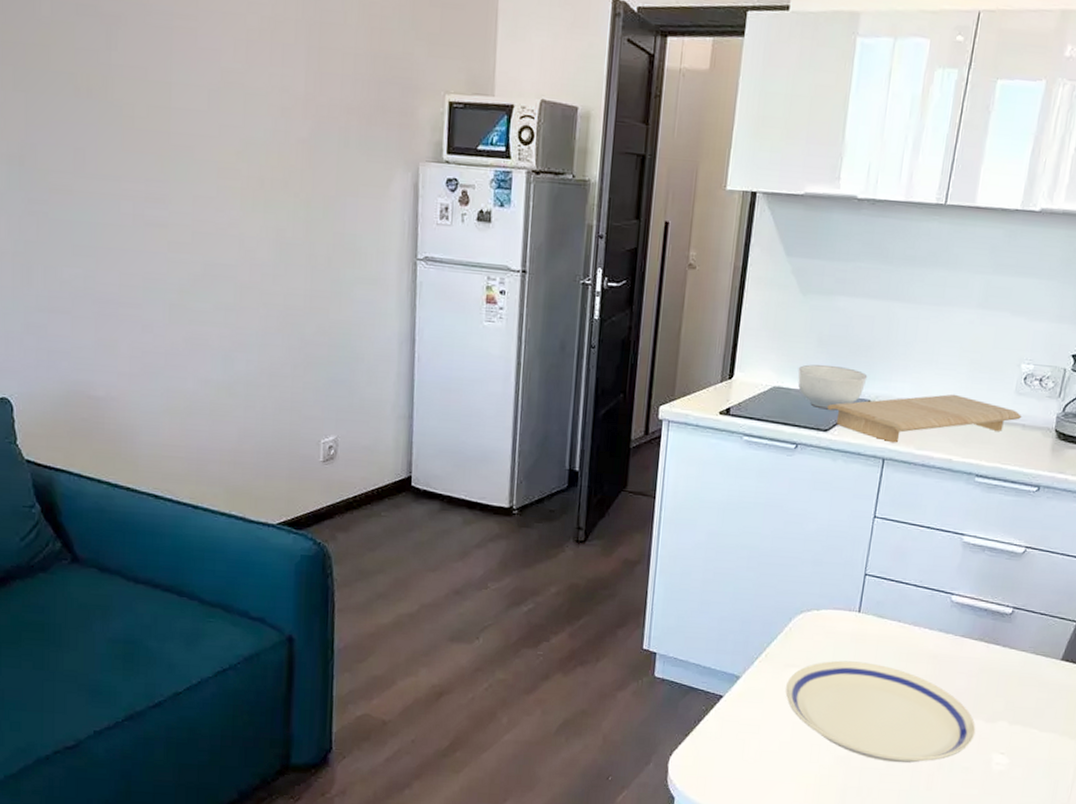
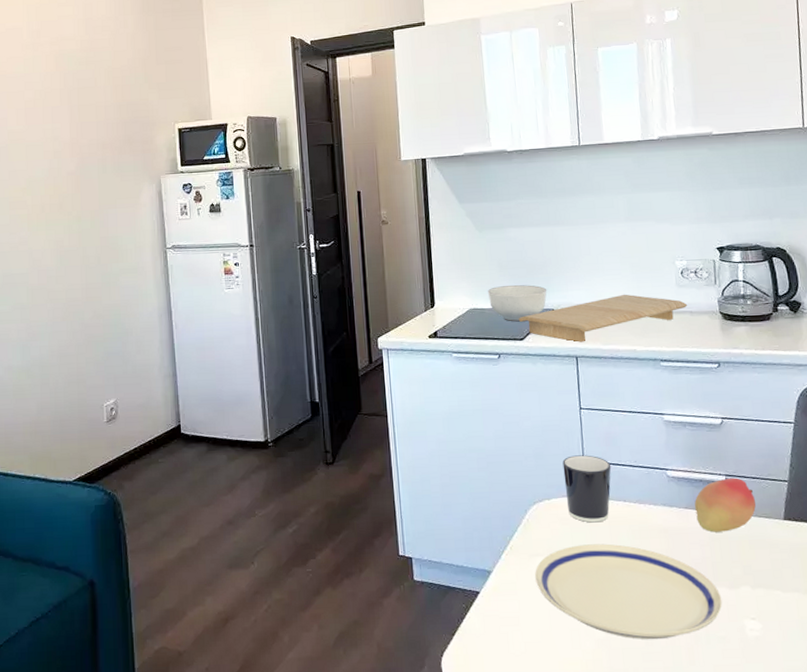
mug: none [836,566,894,640] -> present [562,455,612,523]
fruit: none [970,610,1038,665] -> present [694,477,756,532]

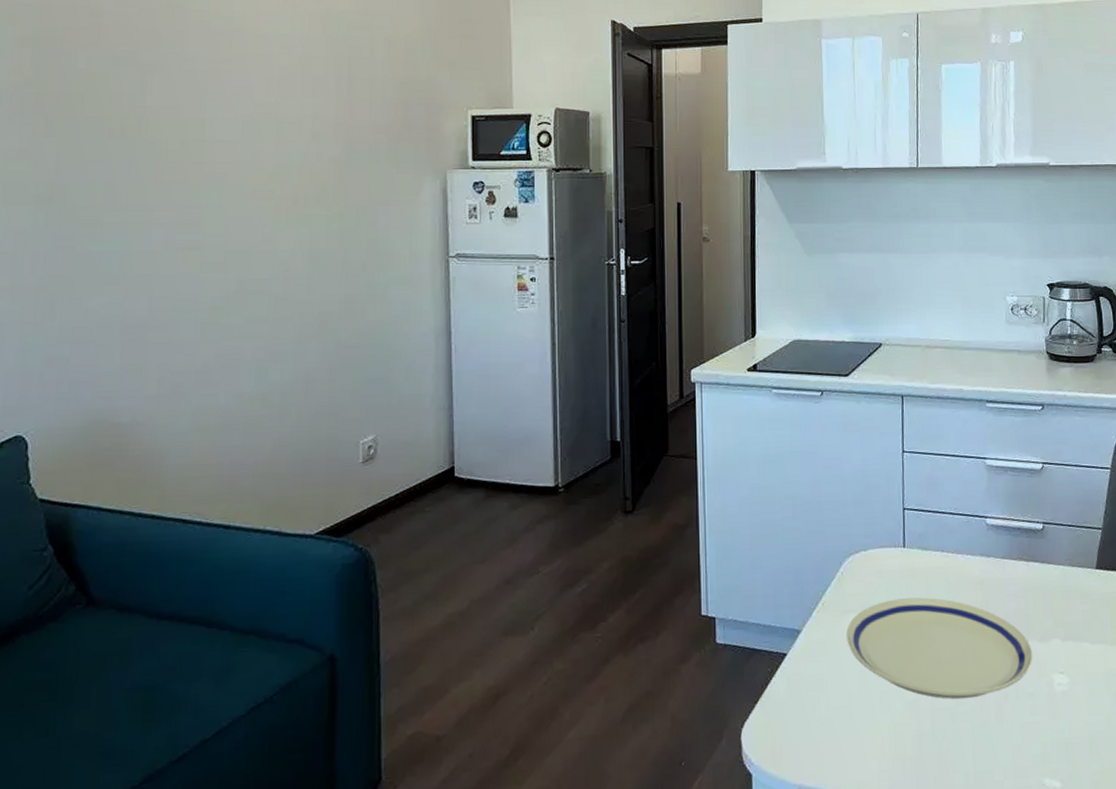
bowl: present [487,285,547,322] -> none [813,316,876,356]
cutting board: present [518,294,688,343] -> none [844,329,1016,380]
mug: present [562,455,612,523] -> none [882,502,931,575]
fruit: present [694,477,756,532] -> none [1012,525,1070,583]

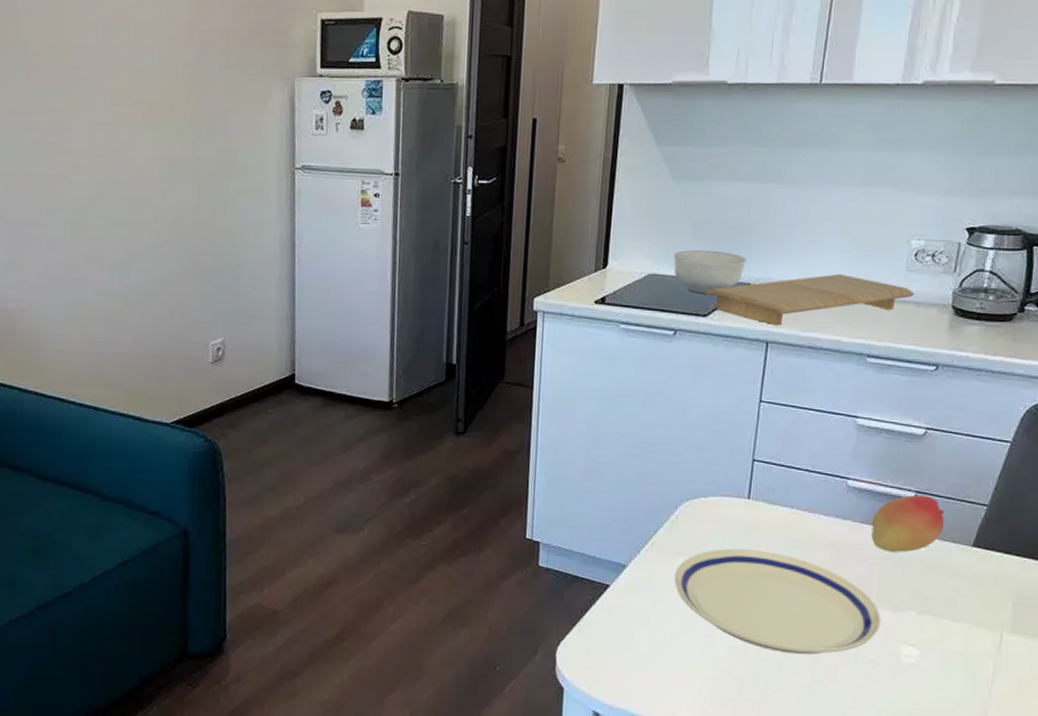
bowl: none [813,316,876,356] -> present [673,250,747,295]
cutting board: none [844,329,1016,380] -> present [705,273,915,326]
fruit: none [1012,525,1070,583] -> present [871,495,944,552]

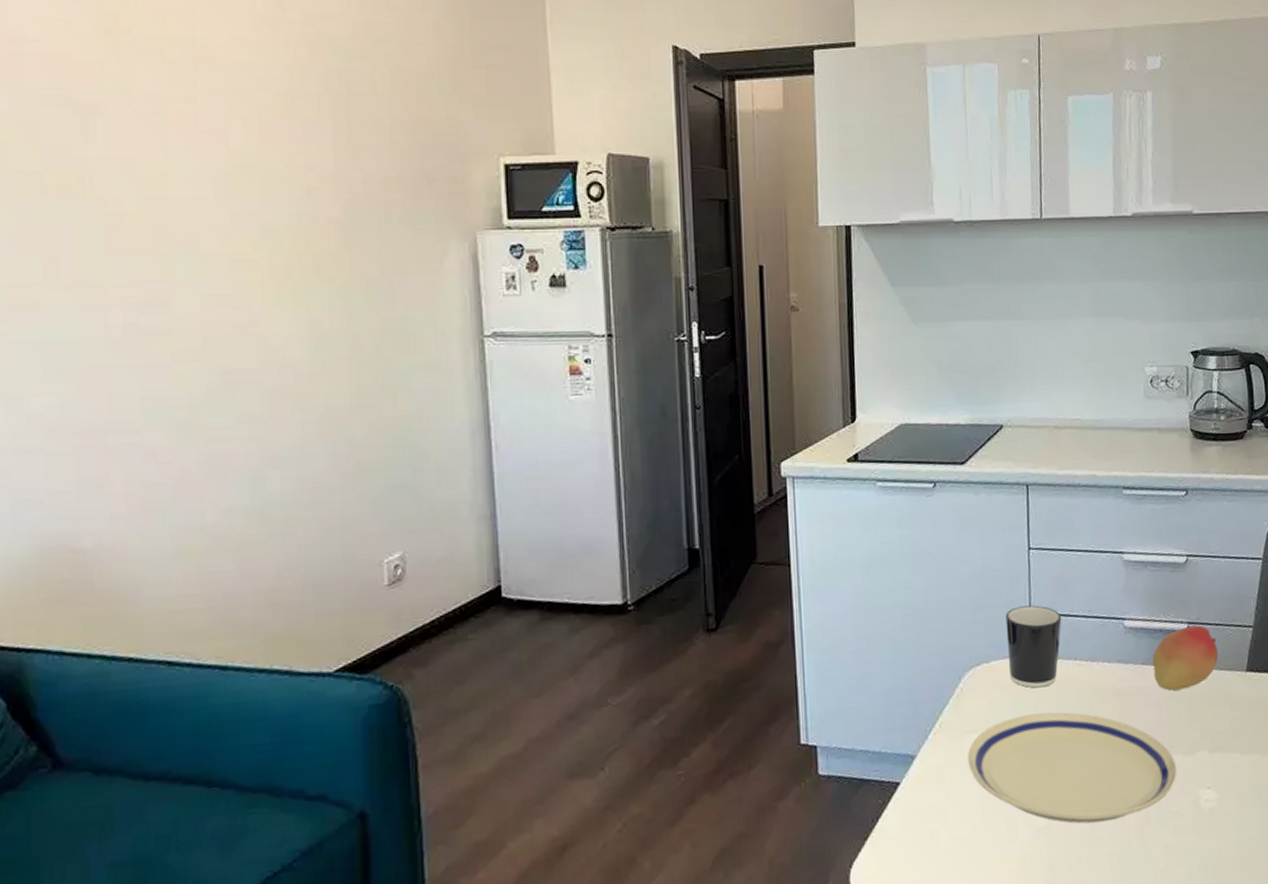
bowl: present [673,250,747,295] -> none [923,394,996,441]
cutting board: present [705,273,915,326] -> none [959,406,1156,467]
mug: none [725,452,784,527] -> present [1005,605,1062,688]

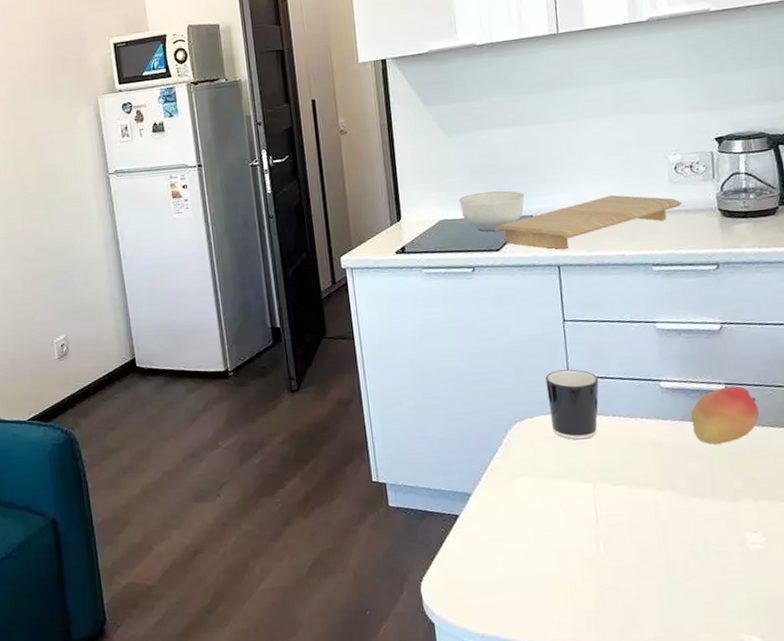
bowl: none [923,394,996,441] -> present [458,191,525,232]
cutting board: none [959,406,1156,467] -> present [493,194,683,250]
plate: present [968,712,1177,824] -> none [518,461,722,557]

